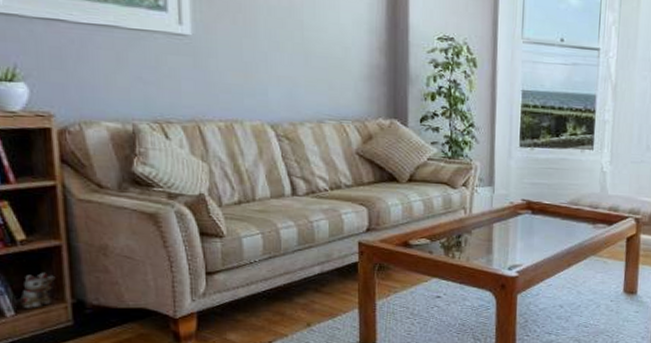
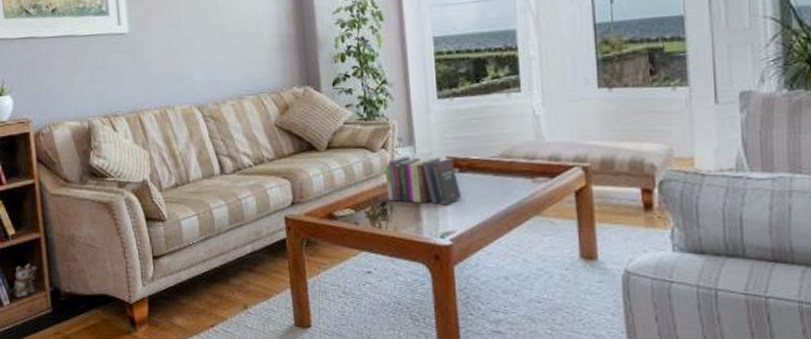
books: none [463,195,531,242] -> present [384,156,461,206]

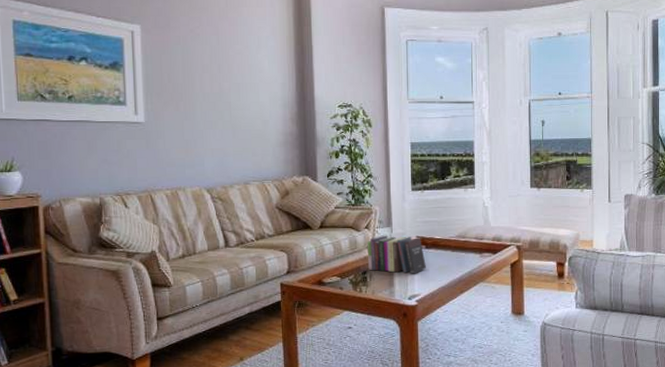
decorative figurine: present [12,263,38,298] -> none [11,326,40,358]

